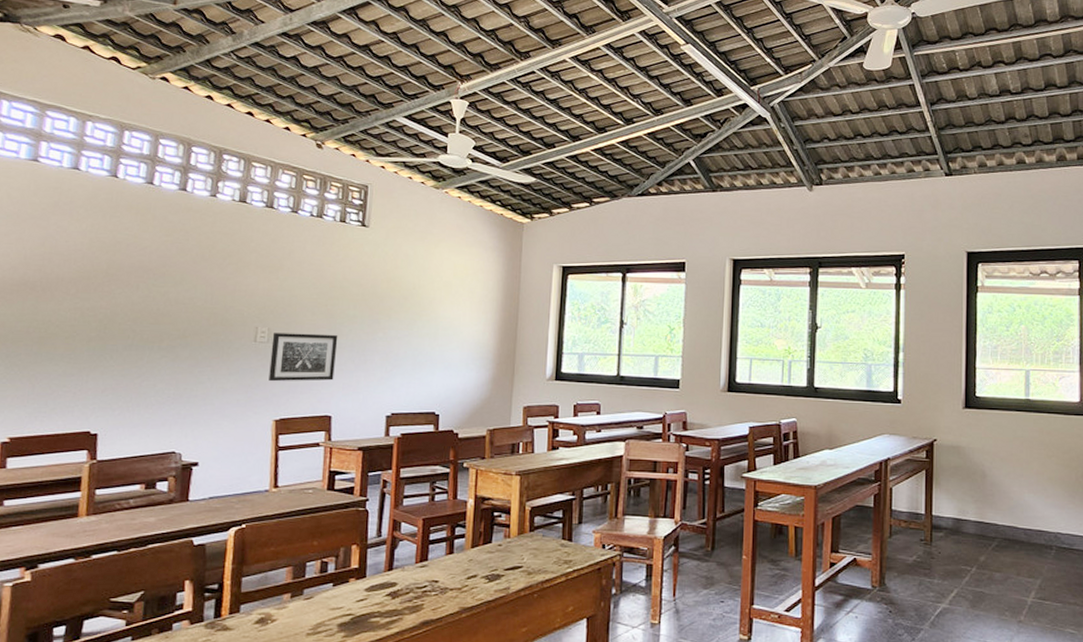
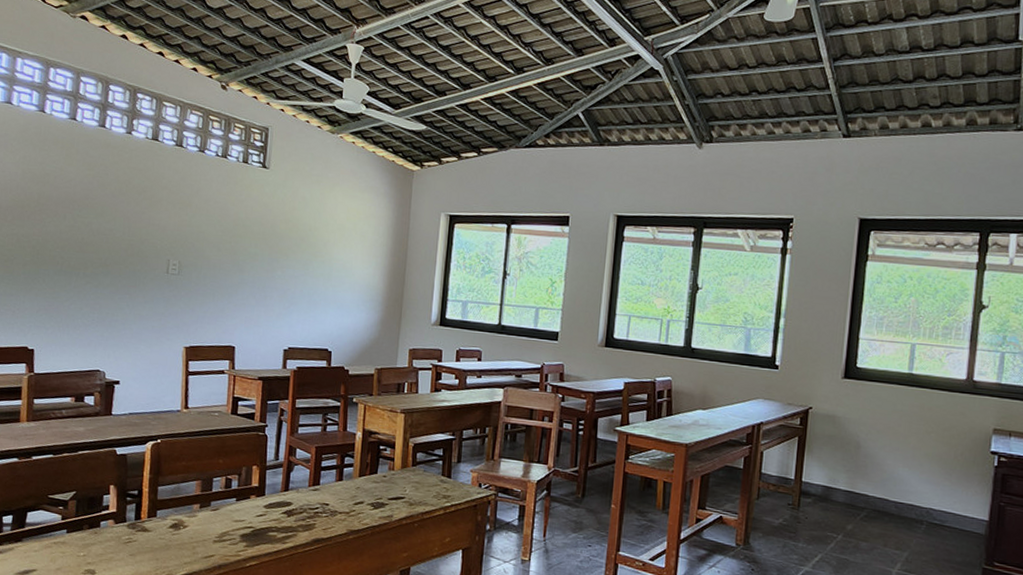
wall art: present [269,333,338,382] -> none [179,266,241,314]

